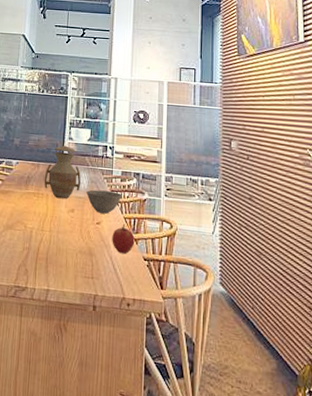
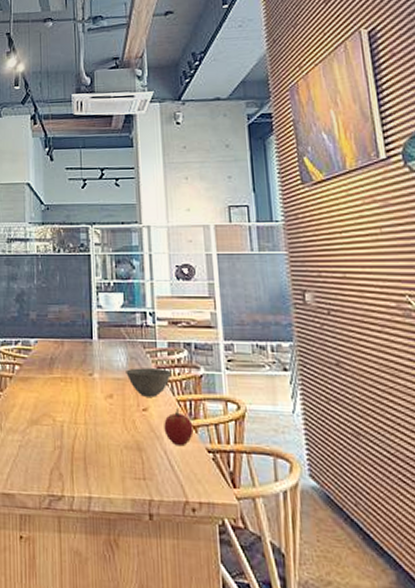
vase: present [44,145,81,199] -> none [71,315,118,383]

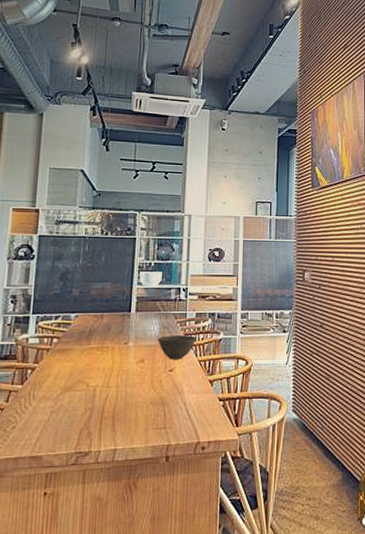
apple: present [164,407,194,445] -> none [186,367,210,397]

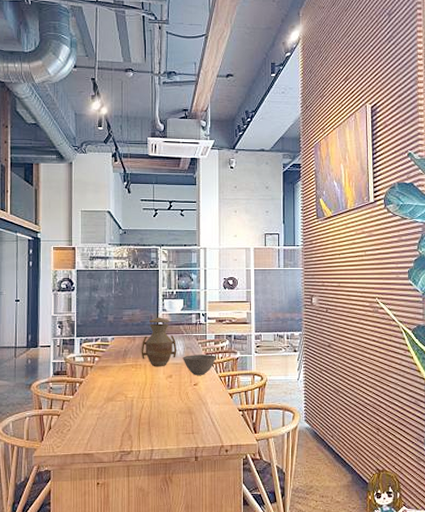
vase: none [109,291,152,350] -> present [141,317,177,367]

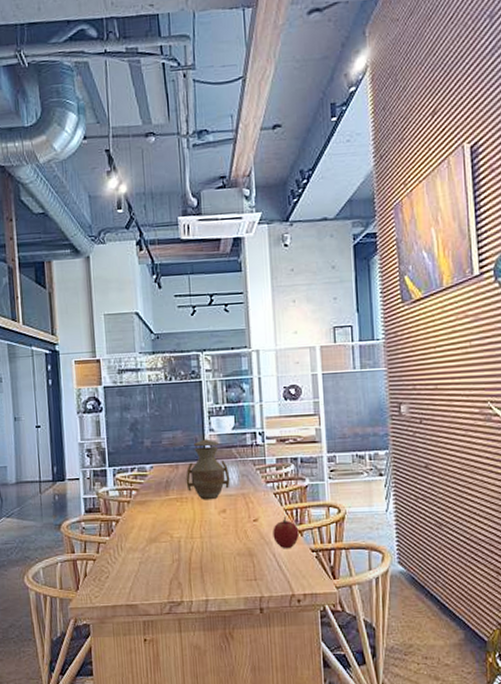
bowl: present [183,354,216,375] -> none [237,483,280,509]
apple: none [209,381,230,408] -> present [273,516,299,548]

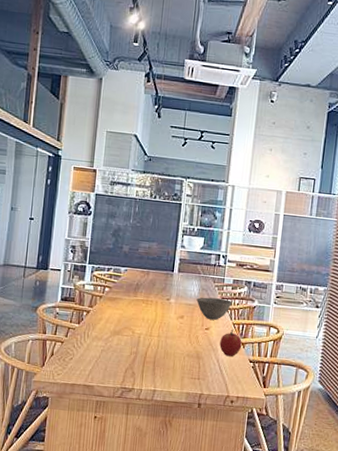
vase: present [186,439,230,500] -> none [153,253,192,306]
bowl: none [237,483,280,509] -> present [196,297,233,320]

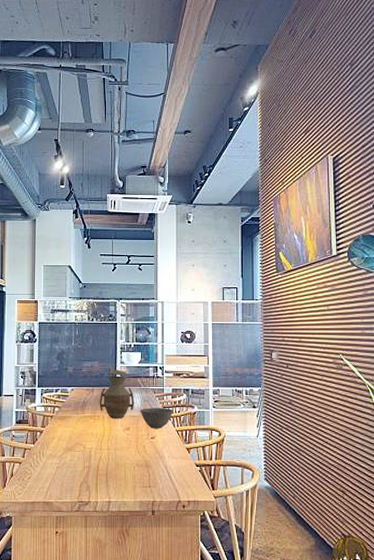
vase: none [153,253,192,306] -> present [99,369,135,419]
apple: present [219,329,242,356] -> none [166,436,187,462]

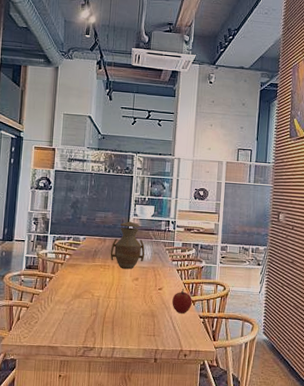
bowl: present [140,408,174,429] -> none [149,260,182,281]
apple: none [166,436,187,462] -> present [172,288,192,313]

